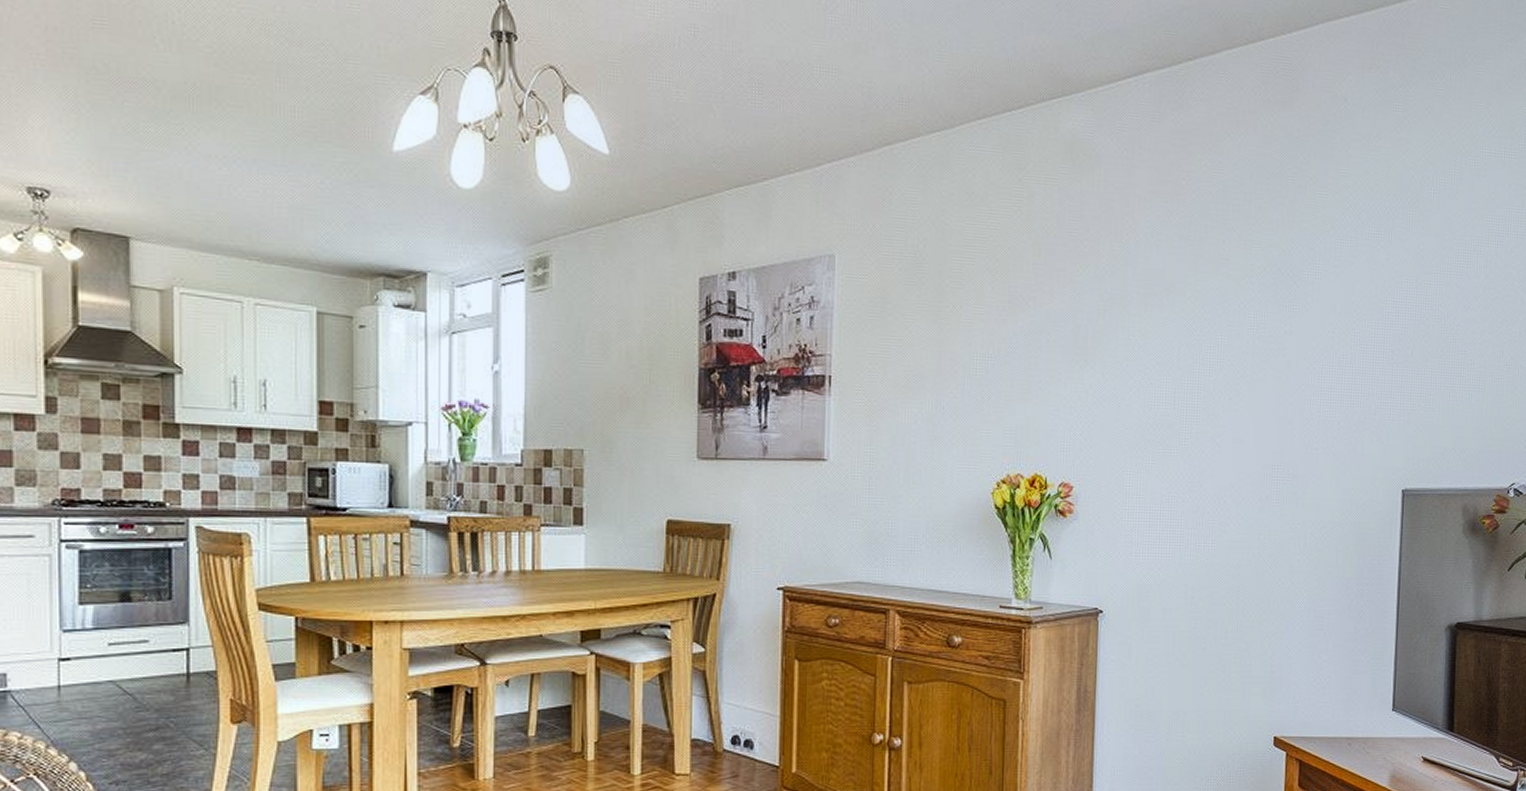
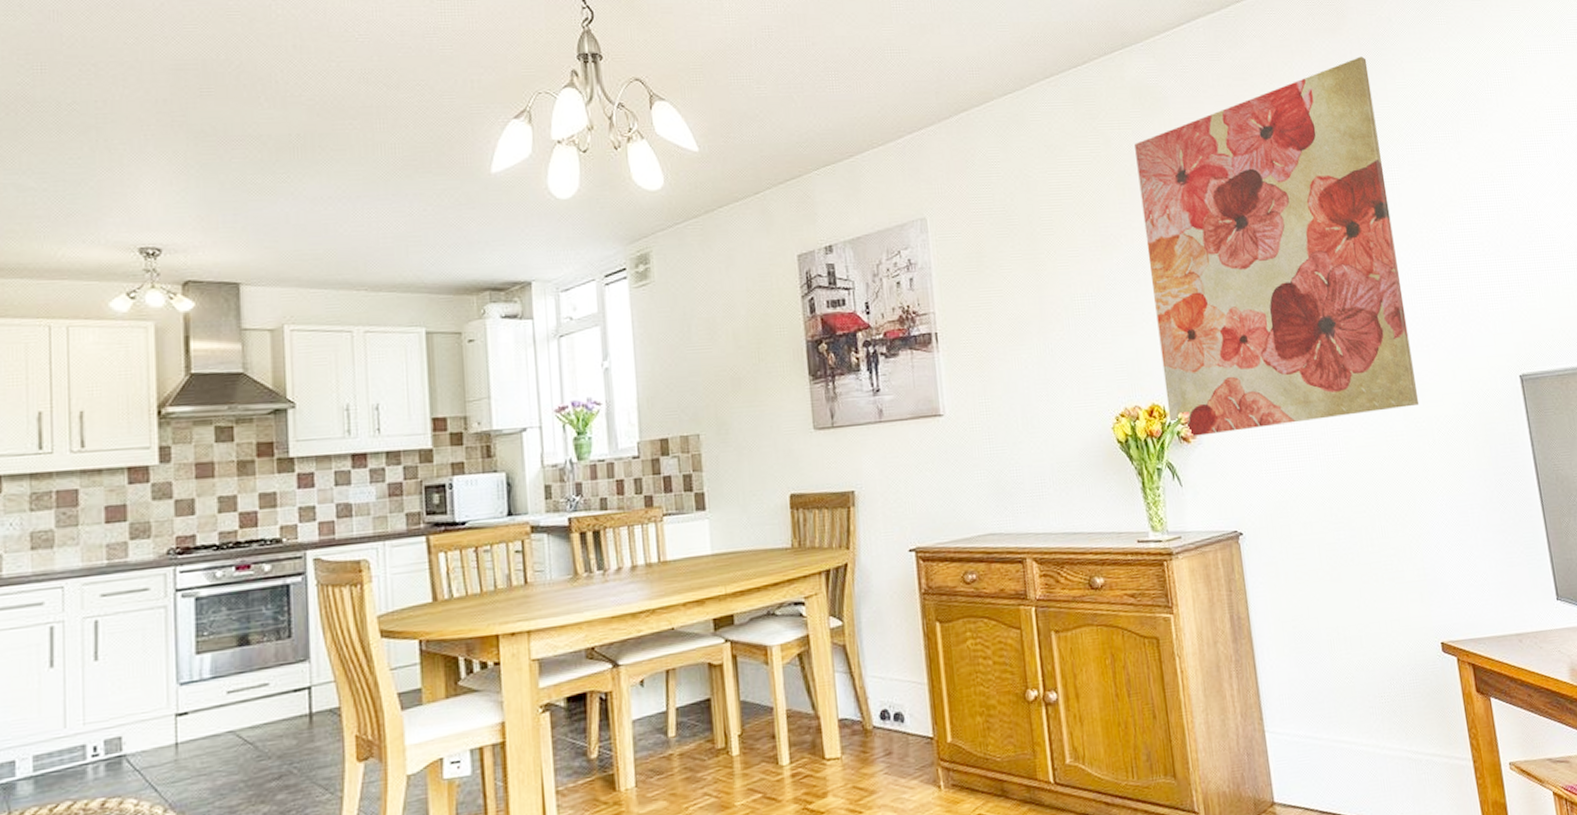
wall art: none [1049,136,1313,512] -> present [1134,56,1420,436]

